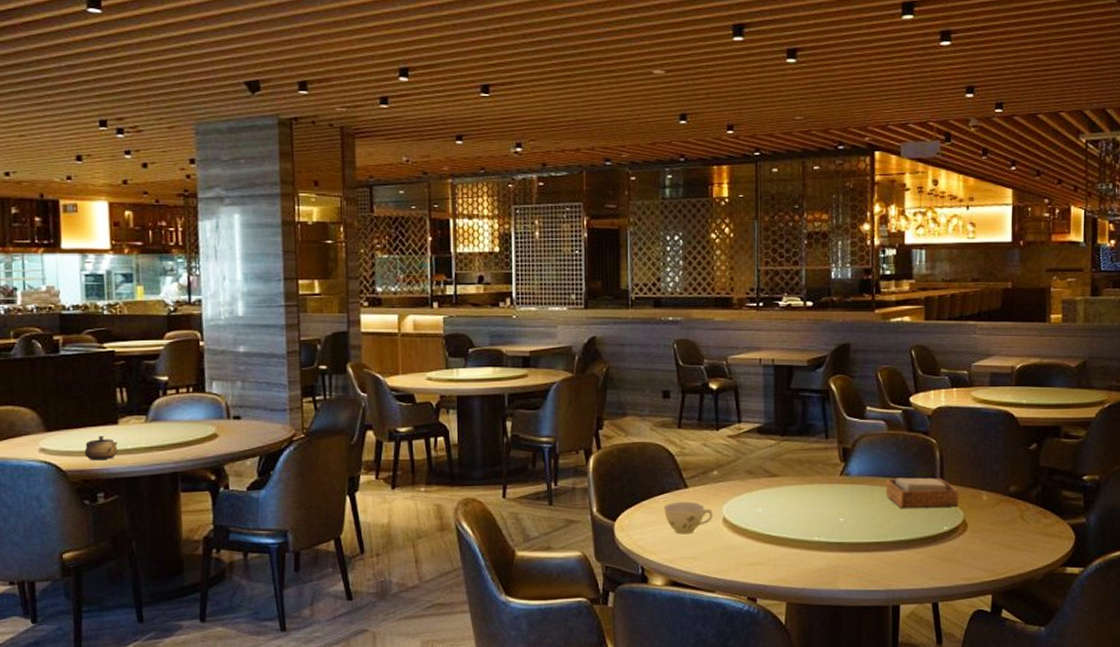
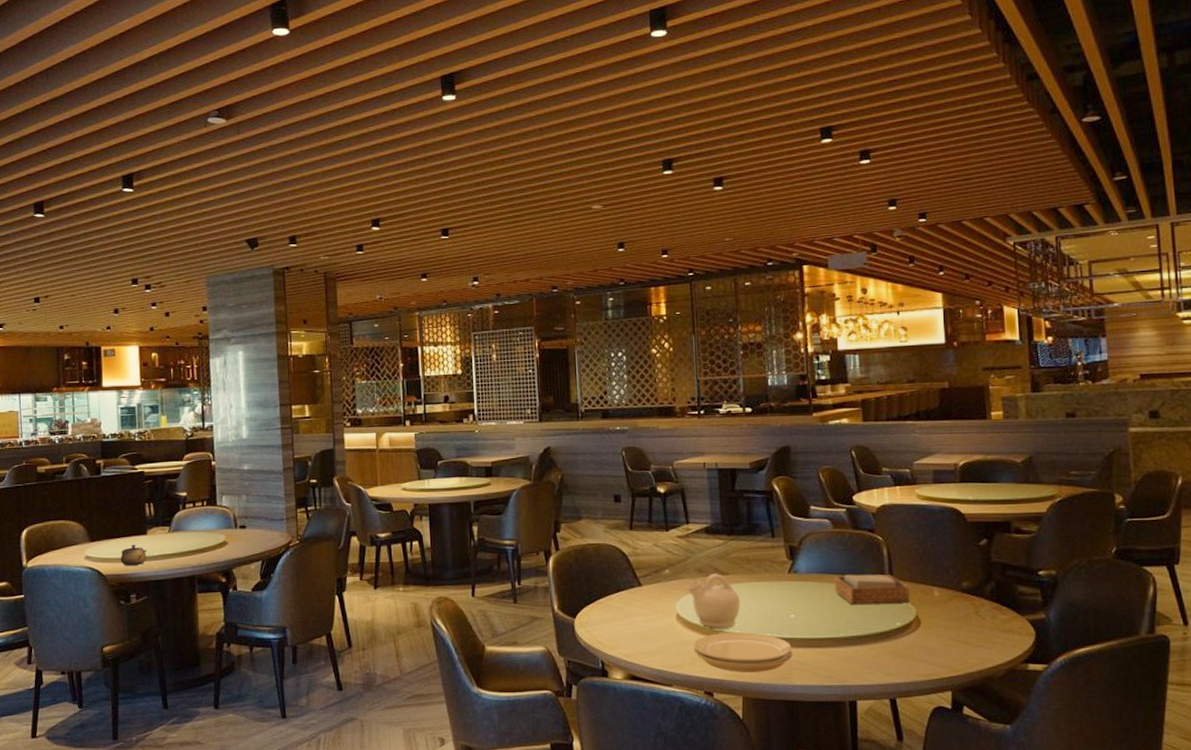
teacup: present [663,501,713,535] -> none [619,599,667,631]
teapot: none [734,475,790,533] -> present [686,573,741,629]
plate: none [739,536,839,577] -> present [693,632,793,672]

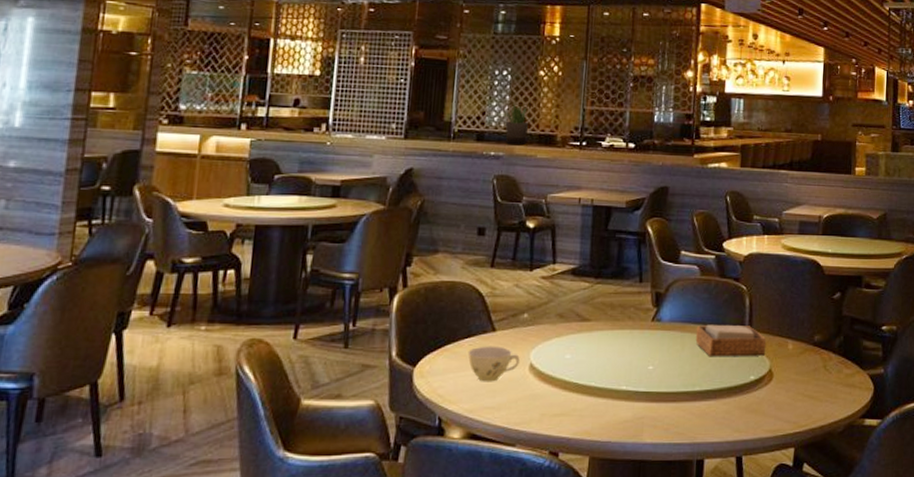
teacup: none [619,599,667,631] -> present [468,346,520,382]
planter: none [625,380,648,420] -> present [505,102,529,146]
teapot: present [686,573,741,629] -> none [543,320,600,381]
plate: present [693,632,793,672] -> none [543,385,647,429]

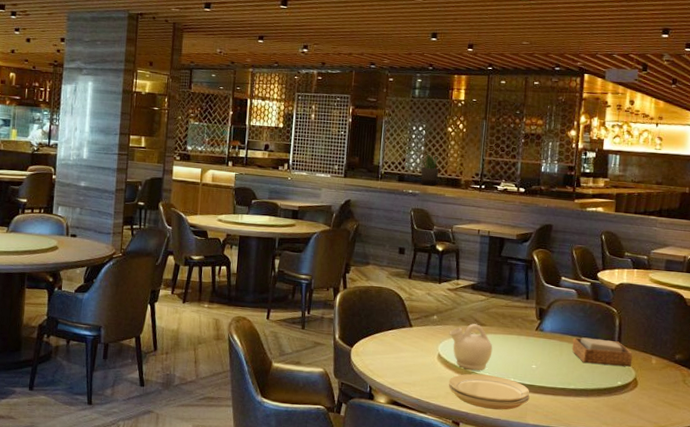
teacup: present [468,346,520,382] -> none [391,337,430,365]
teapot: none [543,320,600,381] -> present [449,324,493,371]
plate: none [543,385,647,429] -> present [448,373,530,410]

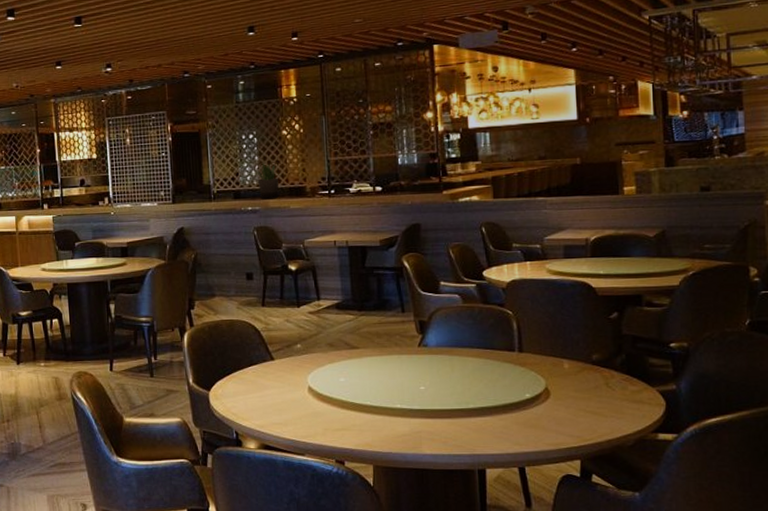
plate: present [448,373,530,410] -> none [325,404,422,442]
teapot: present [449,324,493,371] -> none [317,348,371,401]
napkin holder: present [571,337,633,368] -> none [464,347,540,378]

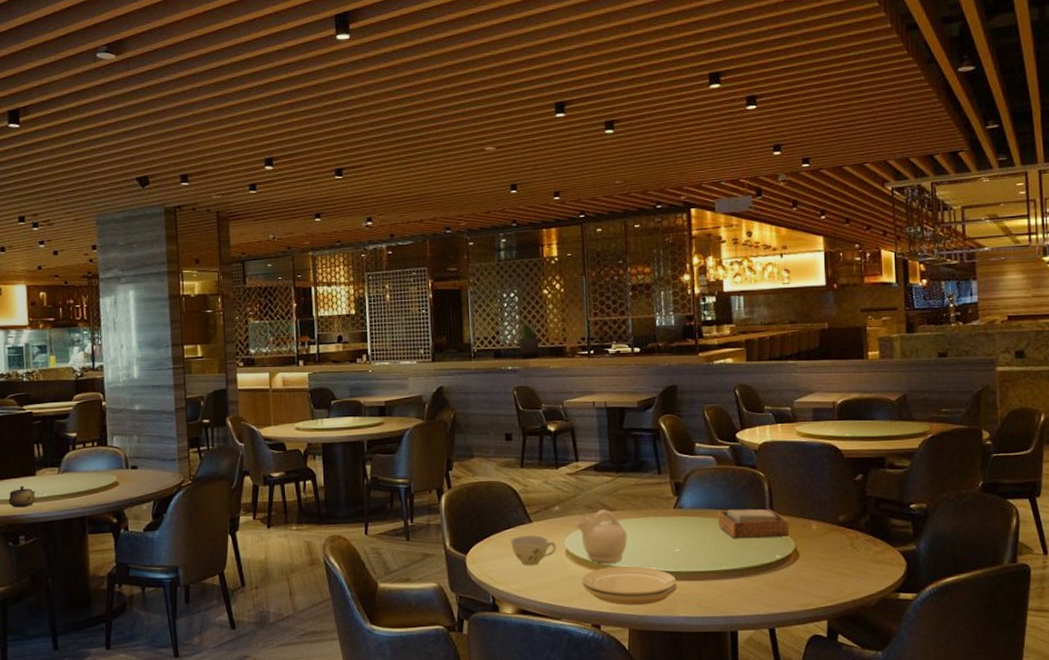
teacup: none [252,372,299,403] -> present [510,535,556,566]
teapot: none [317,348,371,401] -> present [575,510,628,564]
plate: none [325,404,422,442] -> present [582,566,677,605]
napkin holder: none [464,347,540,378] -> present [717,509,790,539]

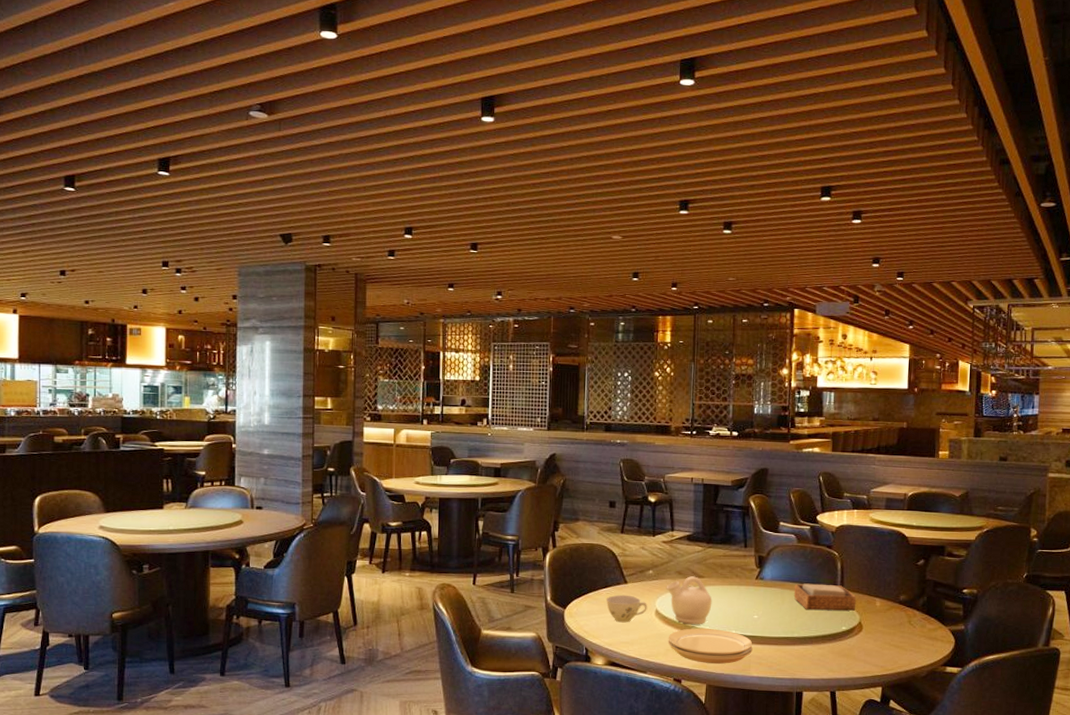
teapot: present [8,486,36,508] -> none [135,518,162,538]
planter: present [517,320,540,359] -> none [628,399,648,435]

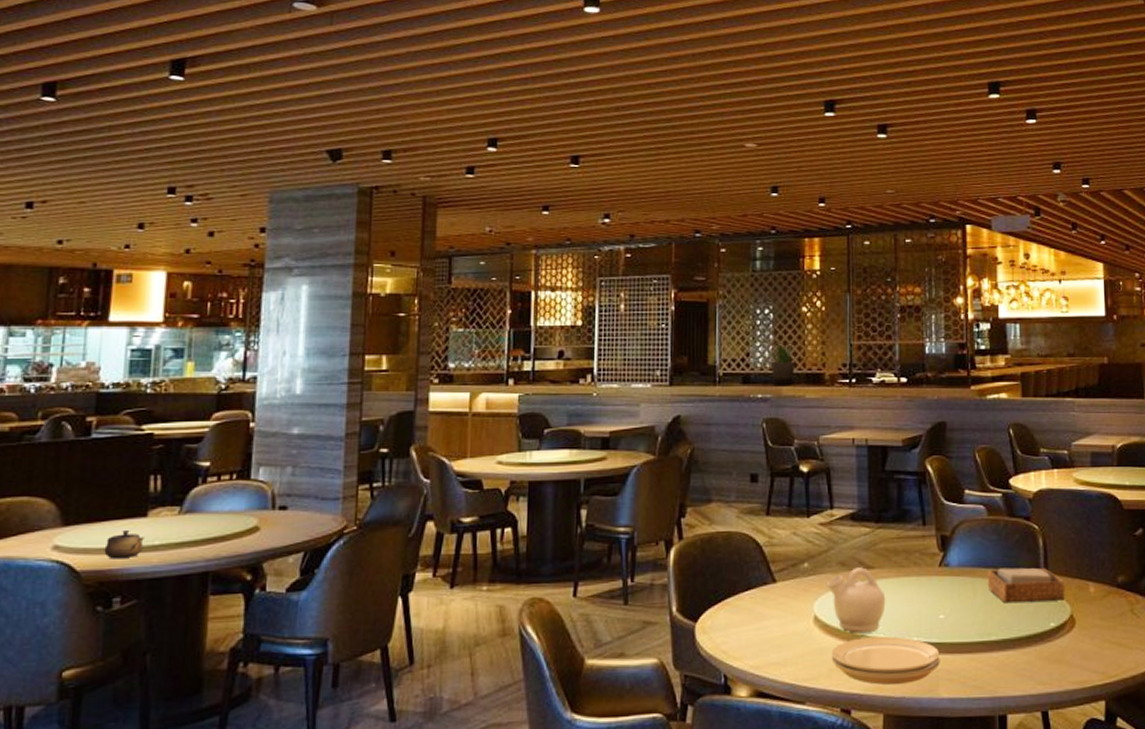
teapot: none [135,518,162,538] -> present [104,531,144,559]
teacup: present [606,594,647,623] -> none [749,598,803,637]
planter: none [628,399,648,435] -> present [770,341,795,386]

